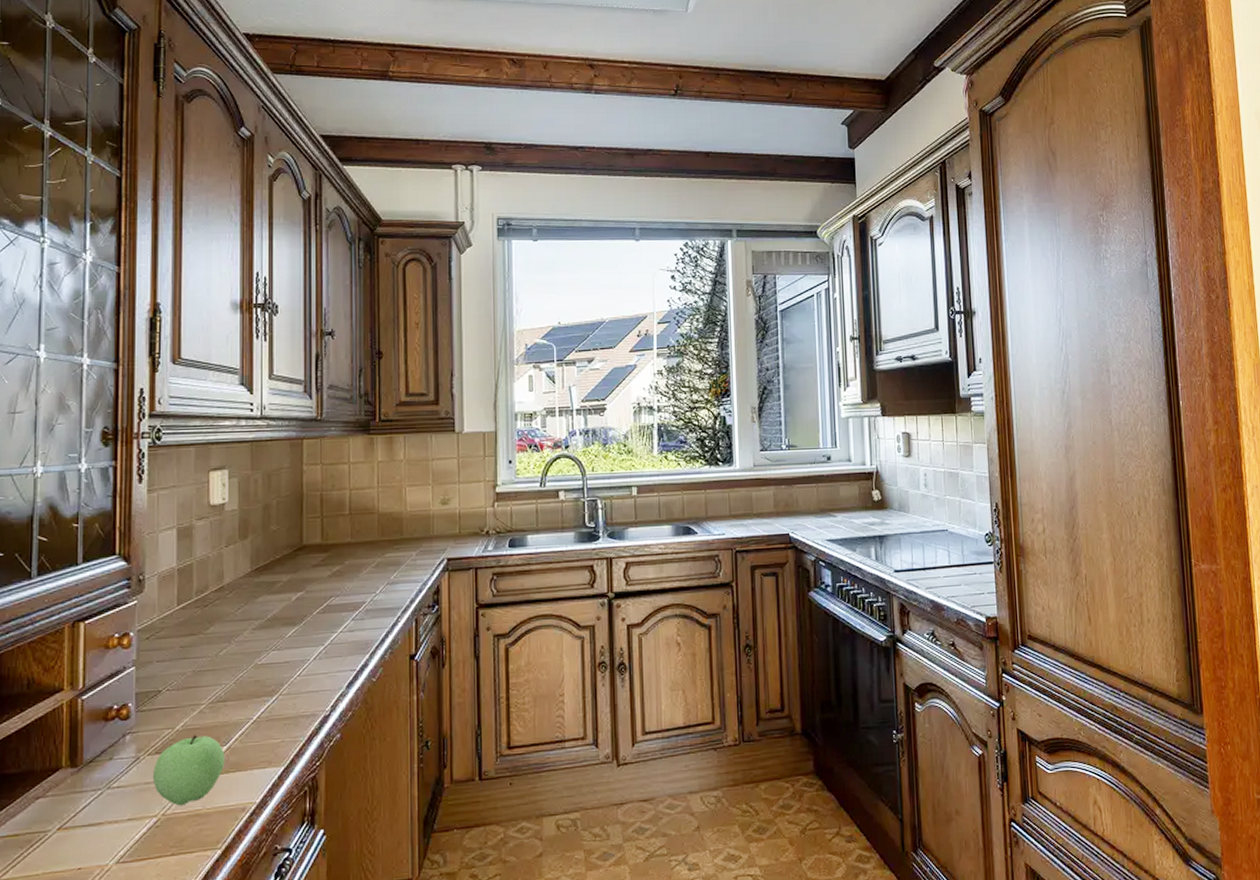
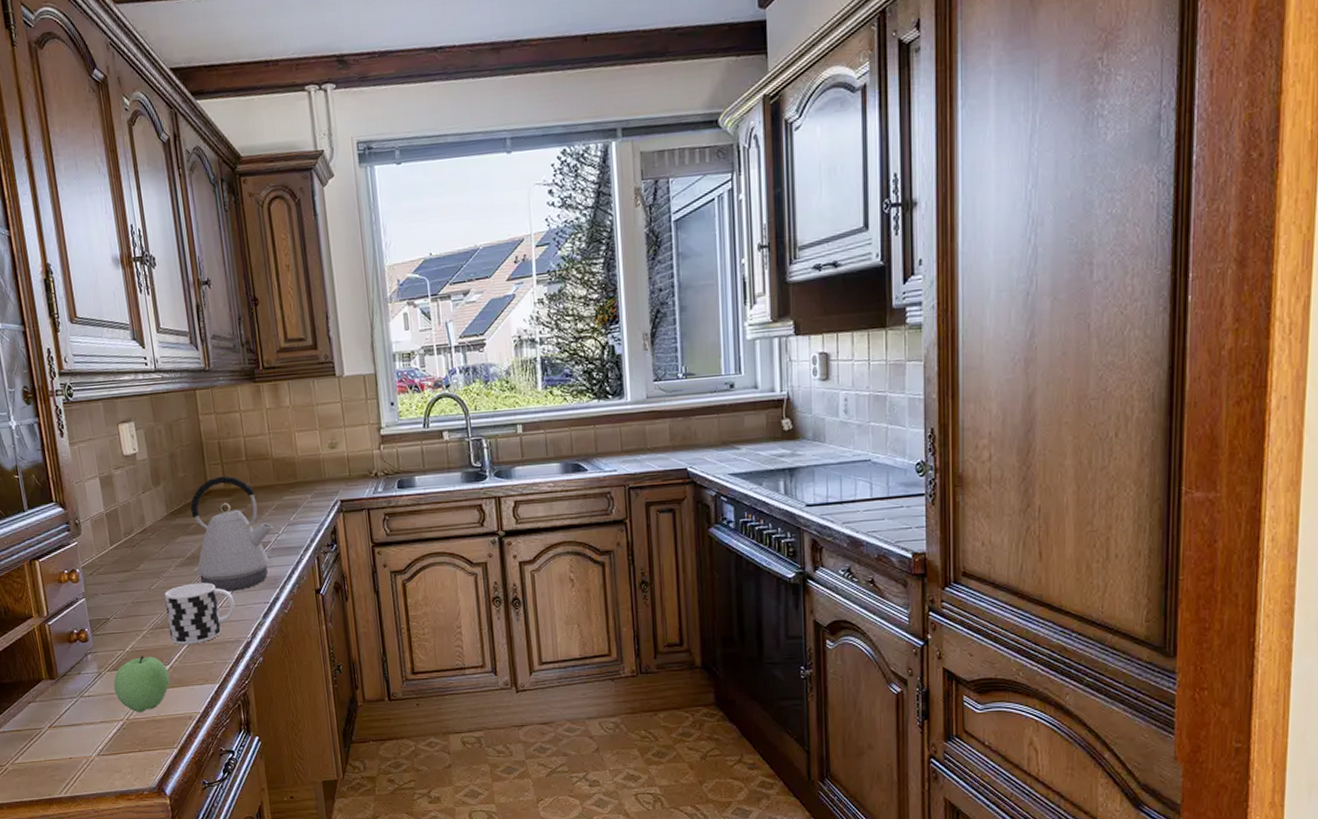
cup: none [233,647,316,721] -> present [164,582,236,645]
kettle: none [272,530,371,658] -> present [190,476,274,592]

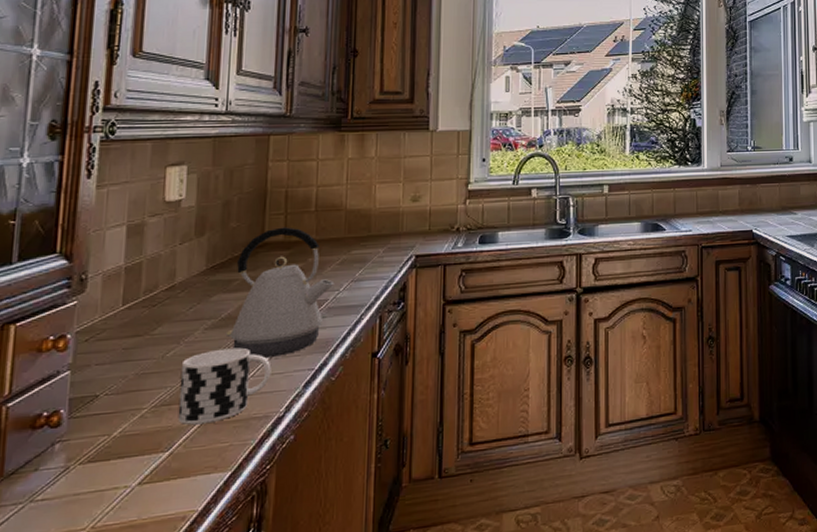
apple: present [113,656,170,713] -> none [82,441,167,518]

